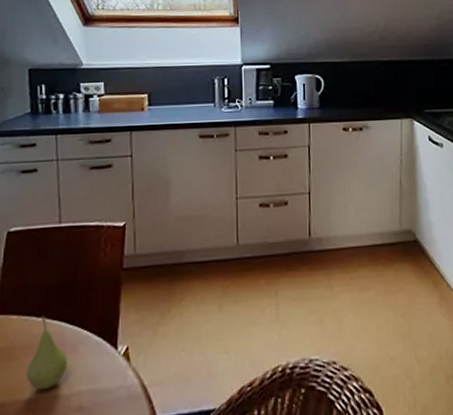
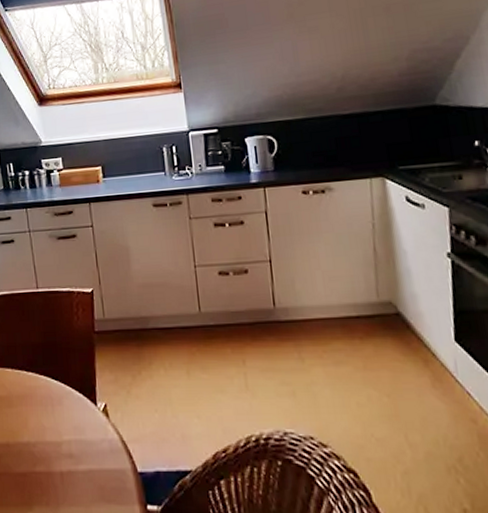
fruit: present [26,315,68,390] -> none [23,370,57,436]

